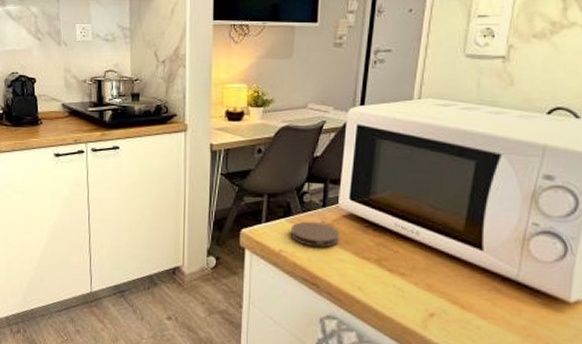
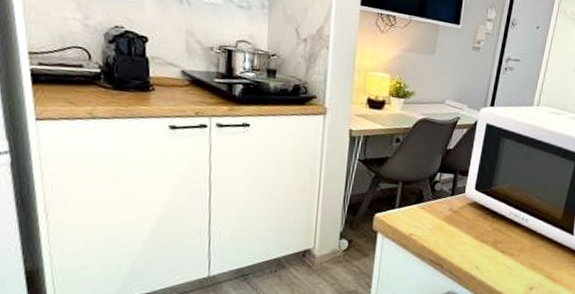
coaster: present [290,221,339,248] -> none [420,207,464,232]

